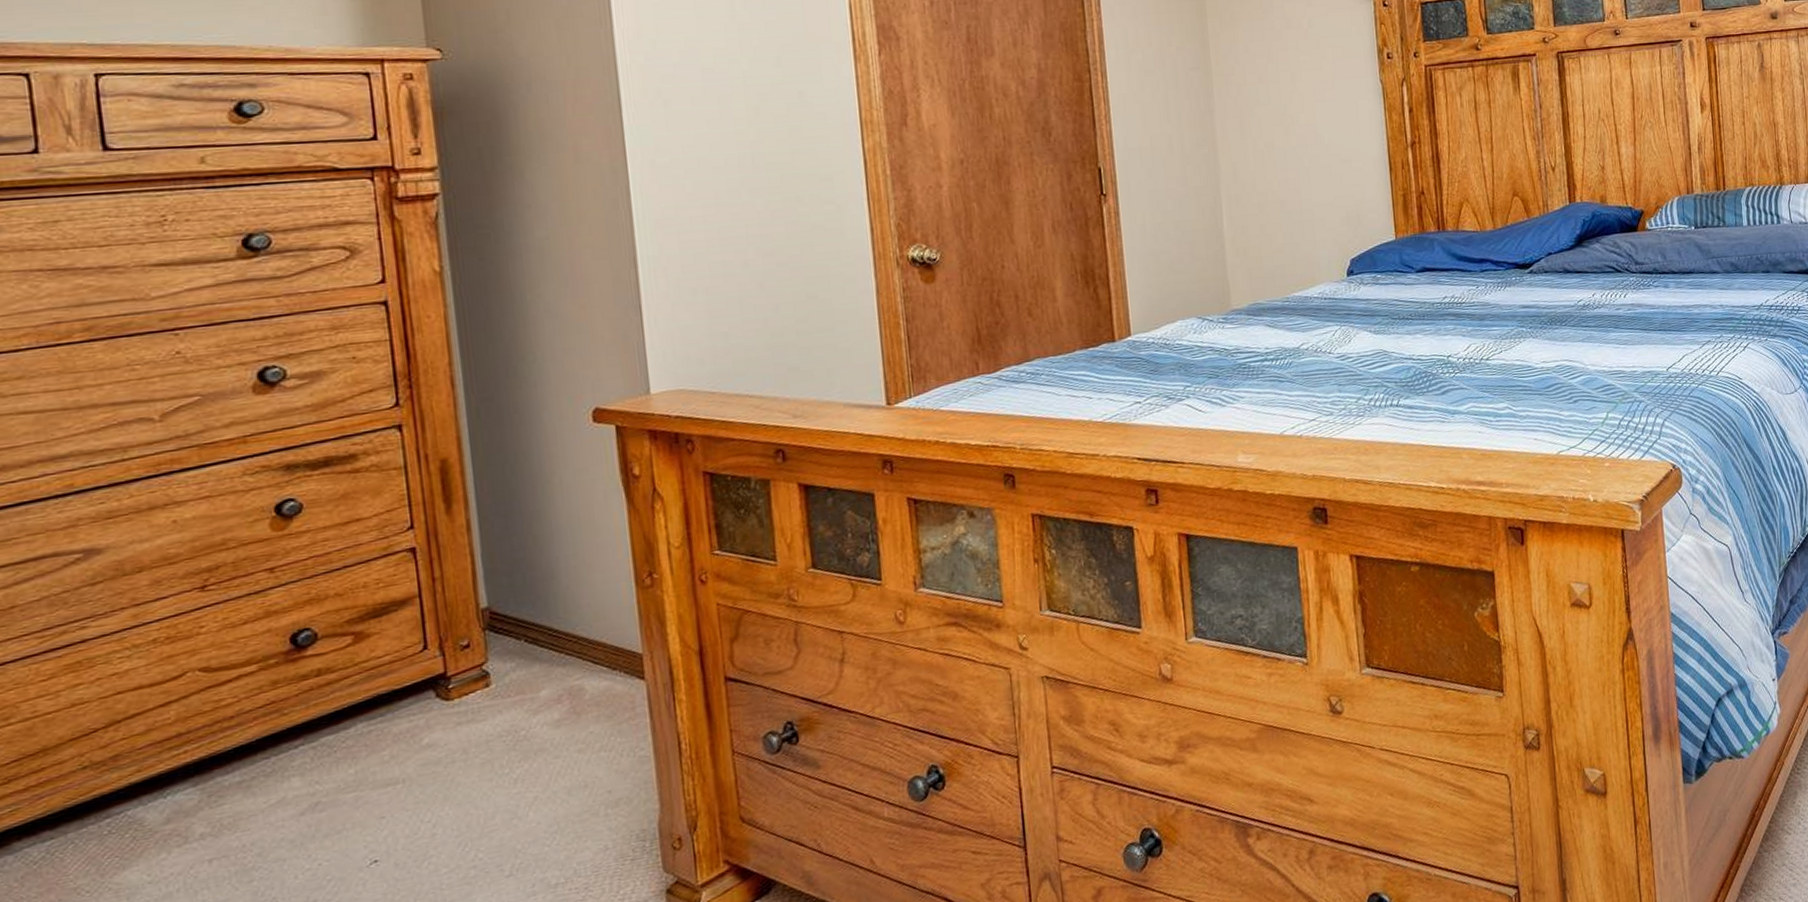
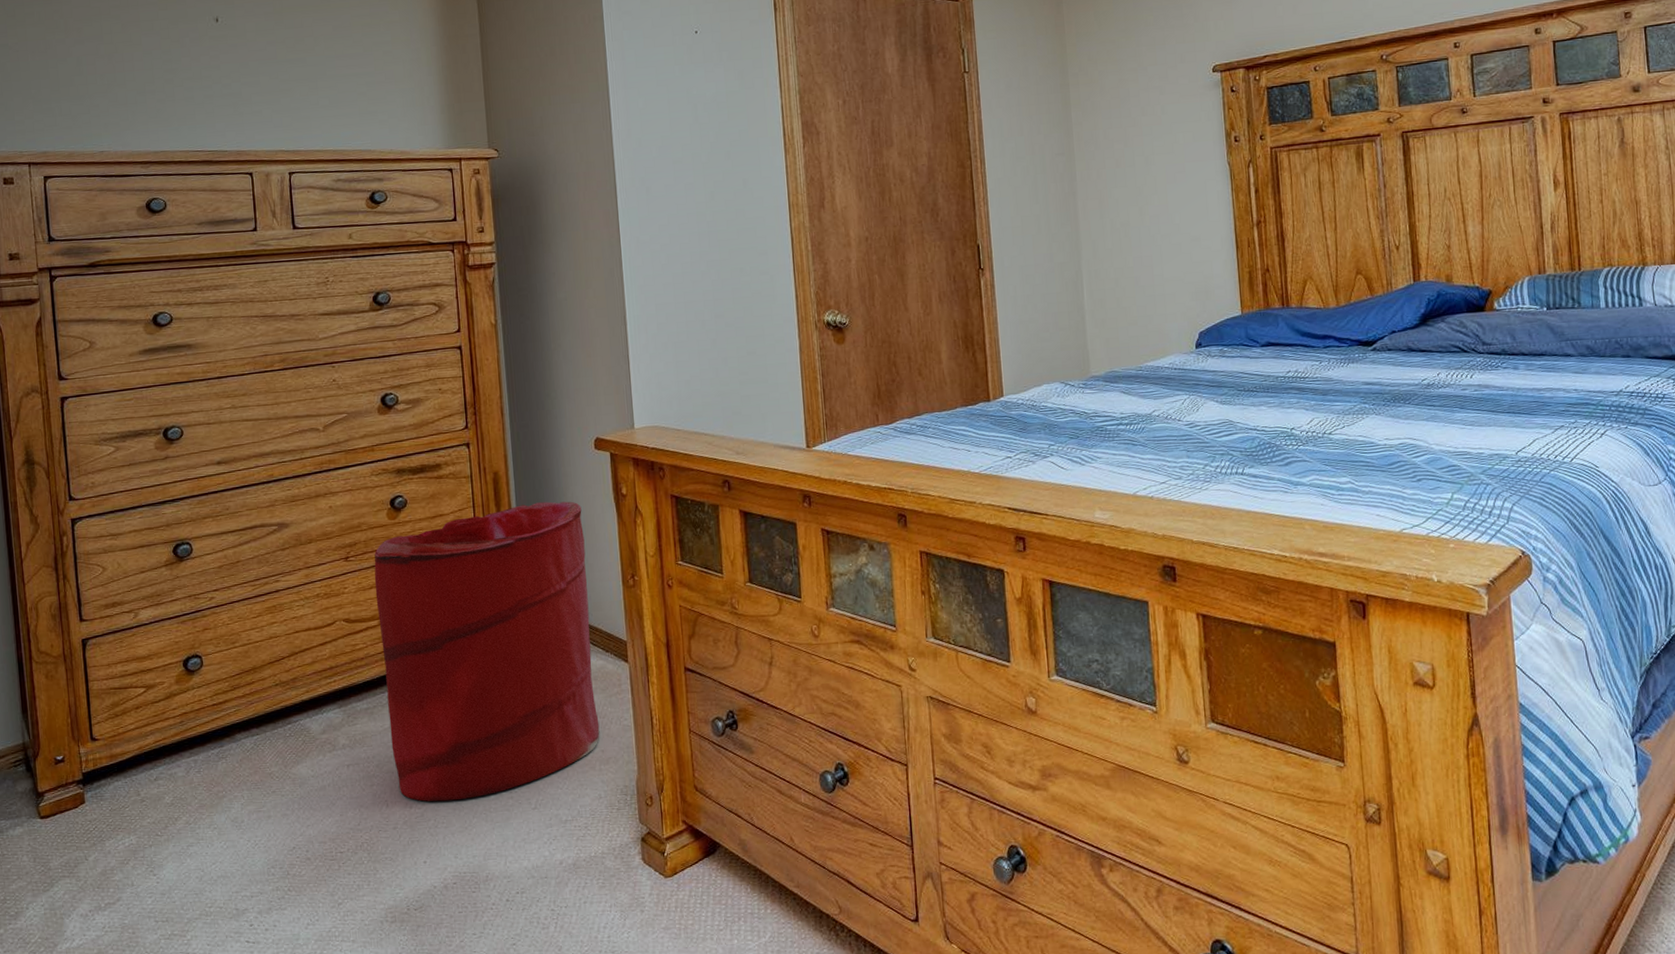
laundry hamper: none [249,488,606,891] -> present [374,501,600,802]

